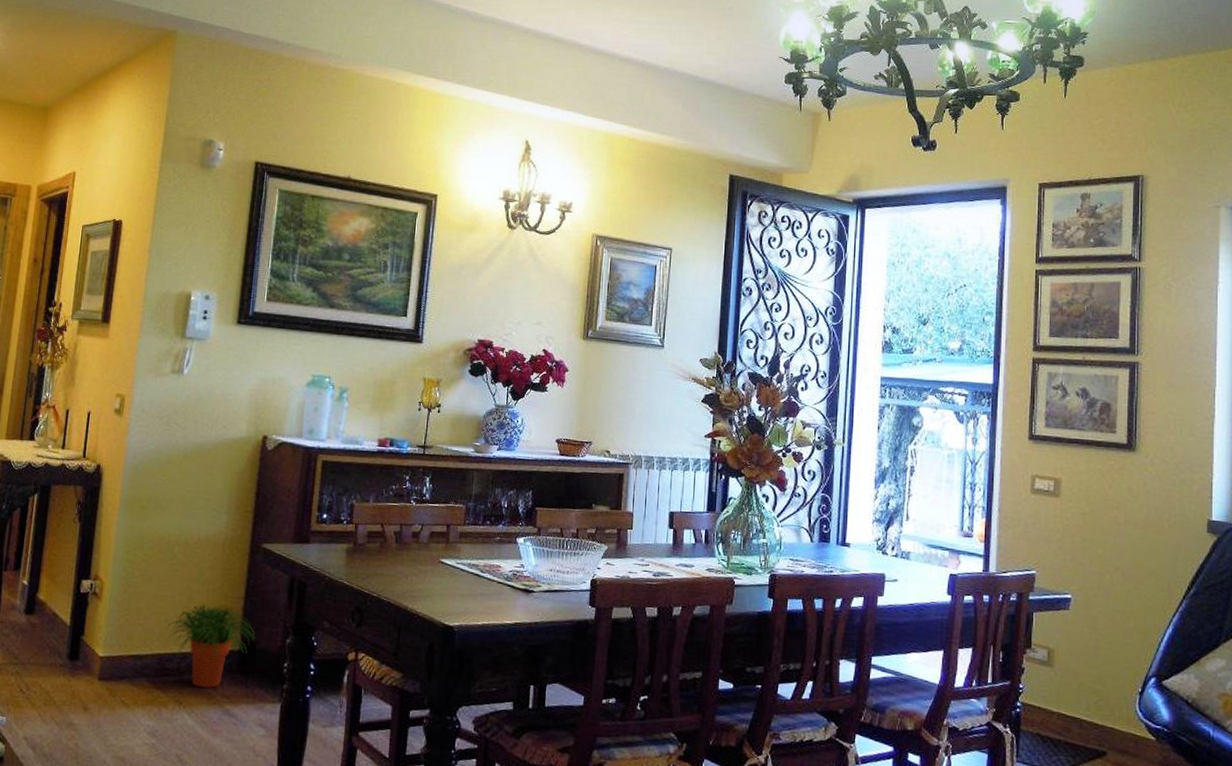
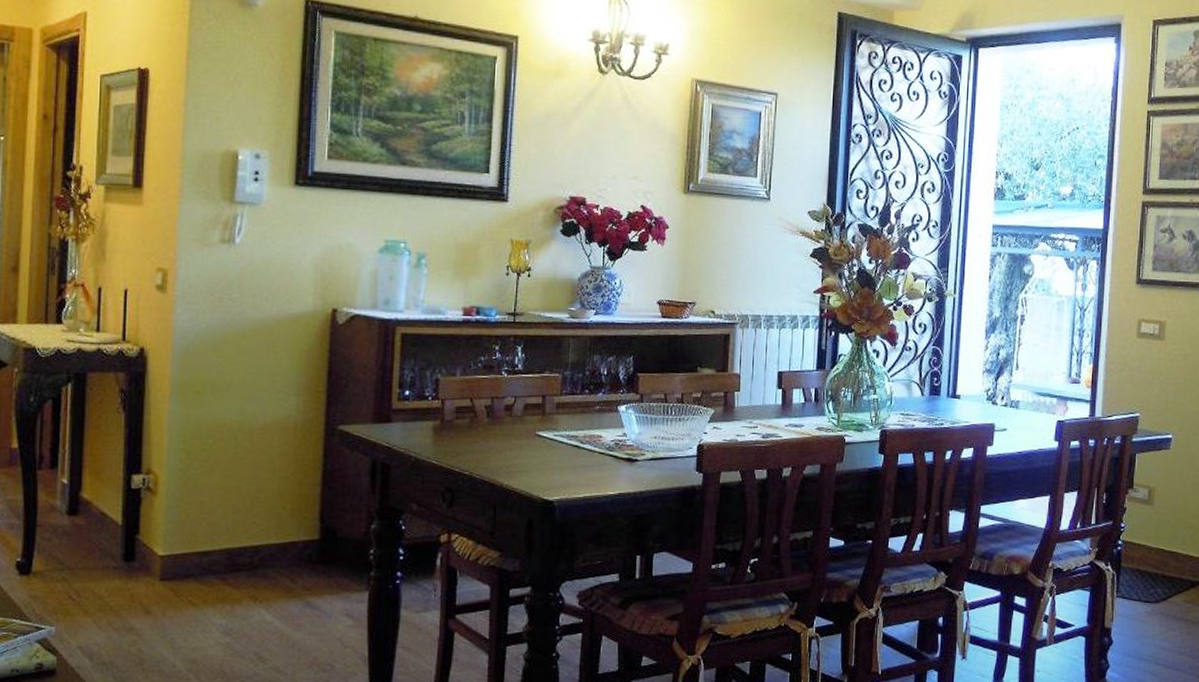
potted plant: present [167,604,256,688] -> none [235,492,337,582]

